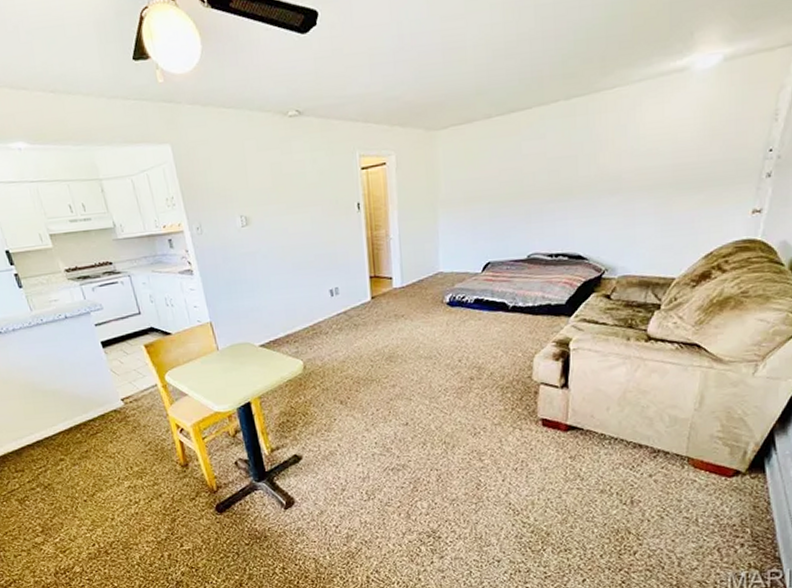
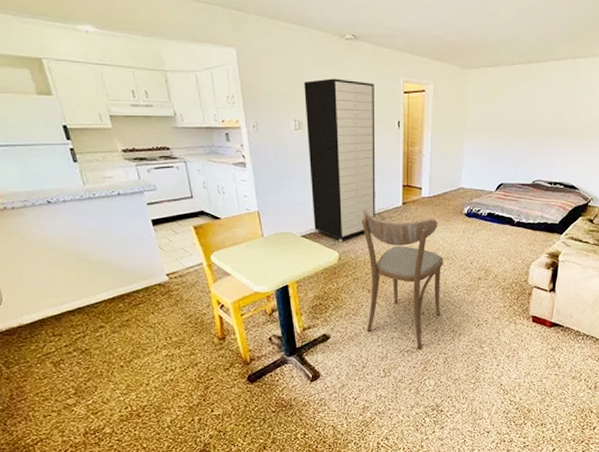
storage cabinet: none [247,162,341,349] -> present [304,78,376,242]
dining chair: none [325,308,428,466] -> present [361,209,443,349]

